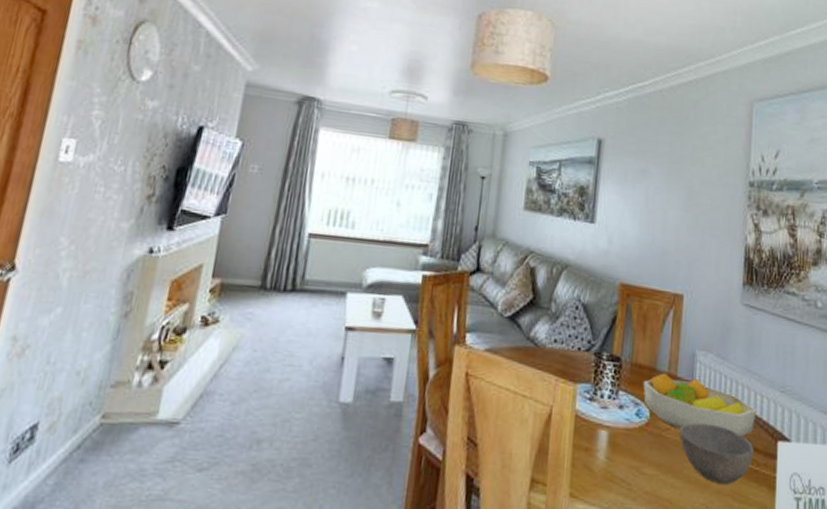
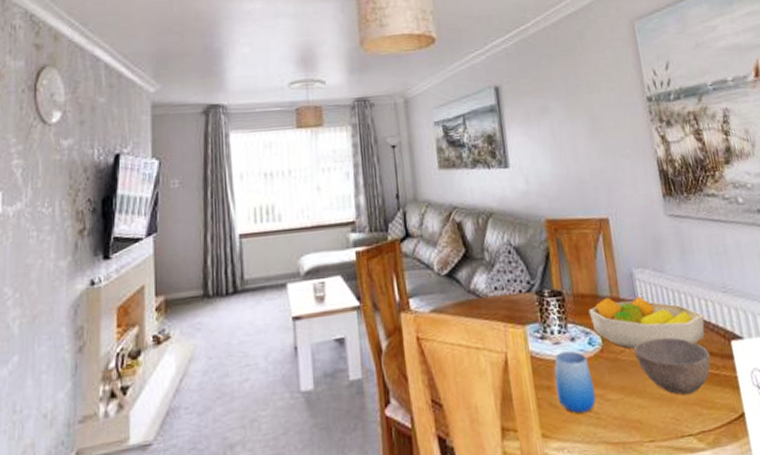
cup: none [593,417,633,482] -> present [554,351,596,414]

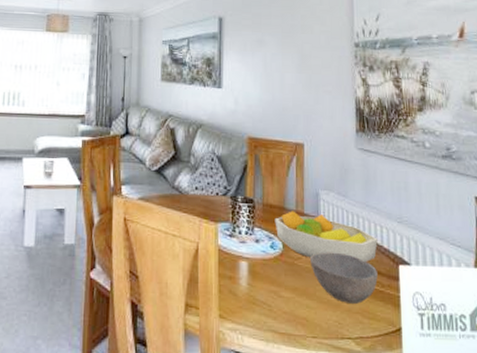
cup: present [554,351,596,414] -> none [237,250,270,304]

